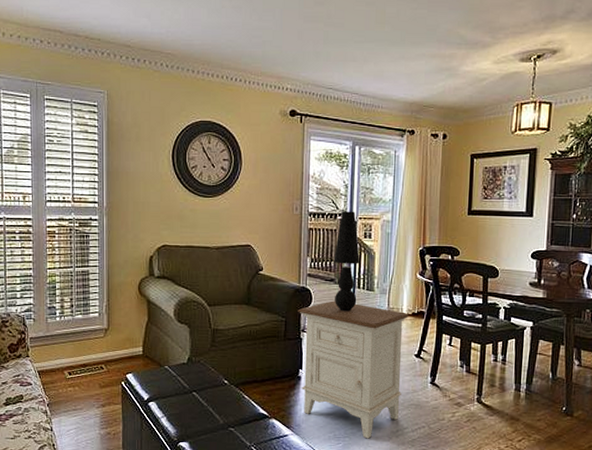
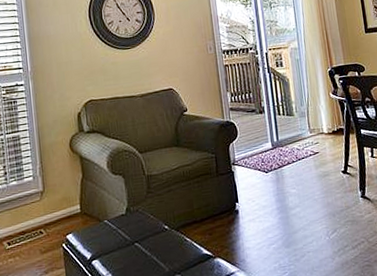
nightstand: present [298,300,409,439] -> none [225,130,338,264]
table lamp: present [333,211,361,312] -> none [251,44,280,140]

